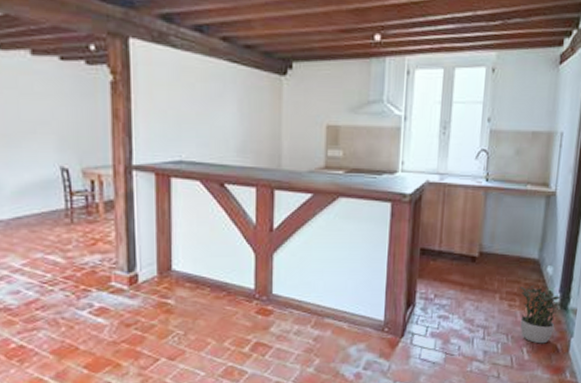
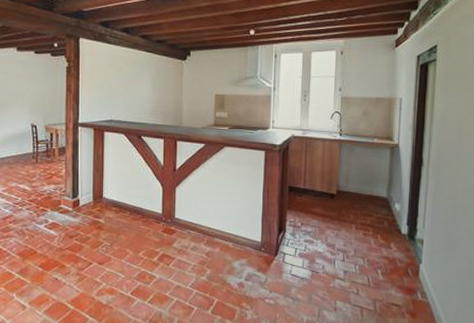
potted plant: present [520,285,563,344] -> none [372,218,410,268]

